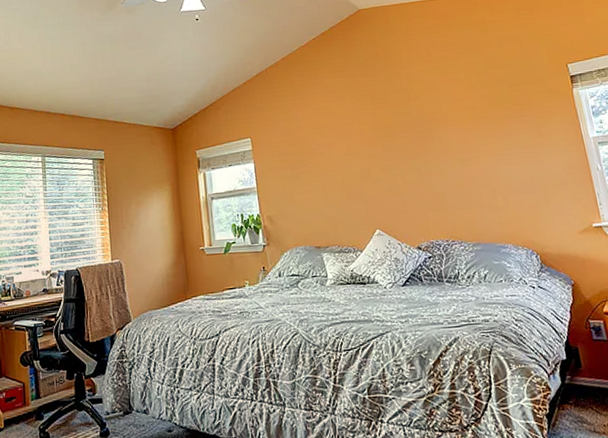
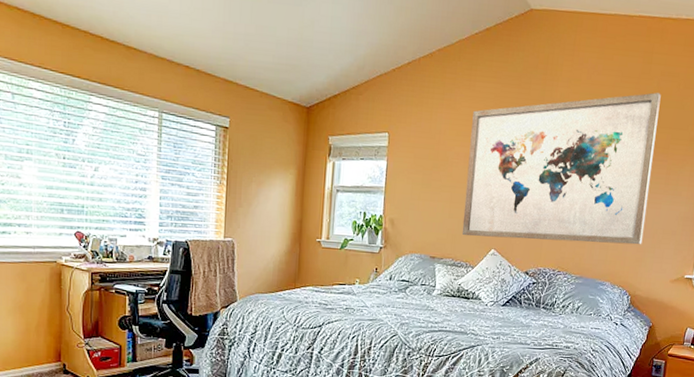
wall art: none [327,56,534,221] -> present [461,92,661,245]

